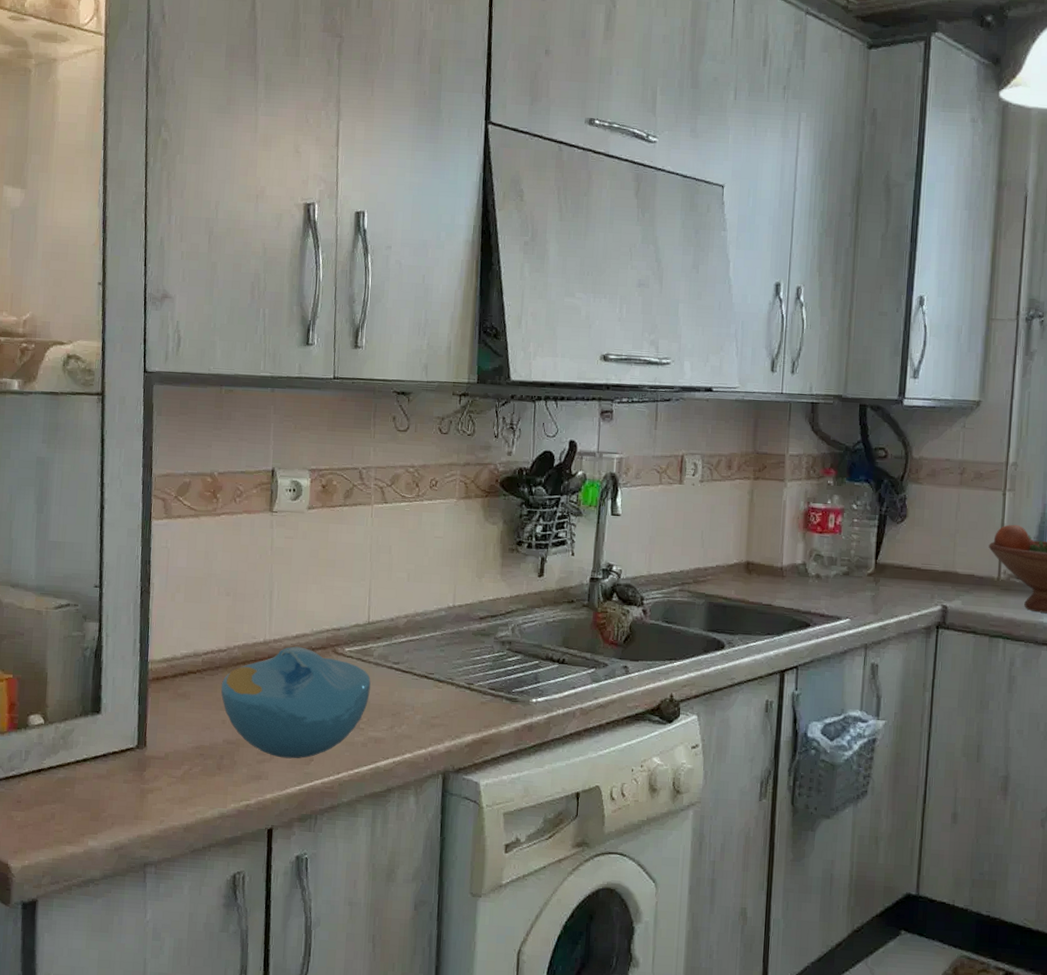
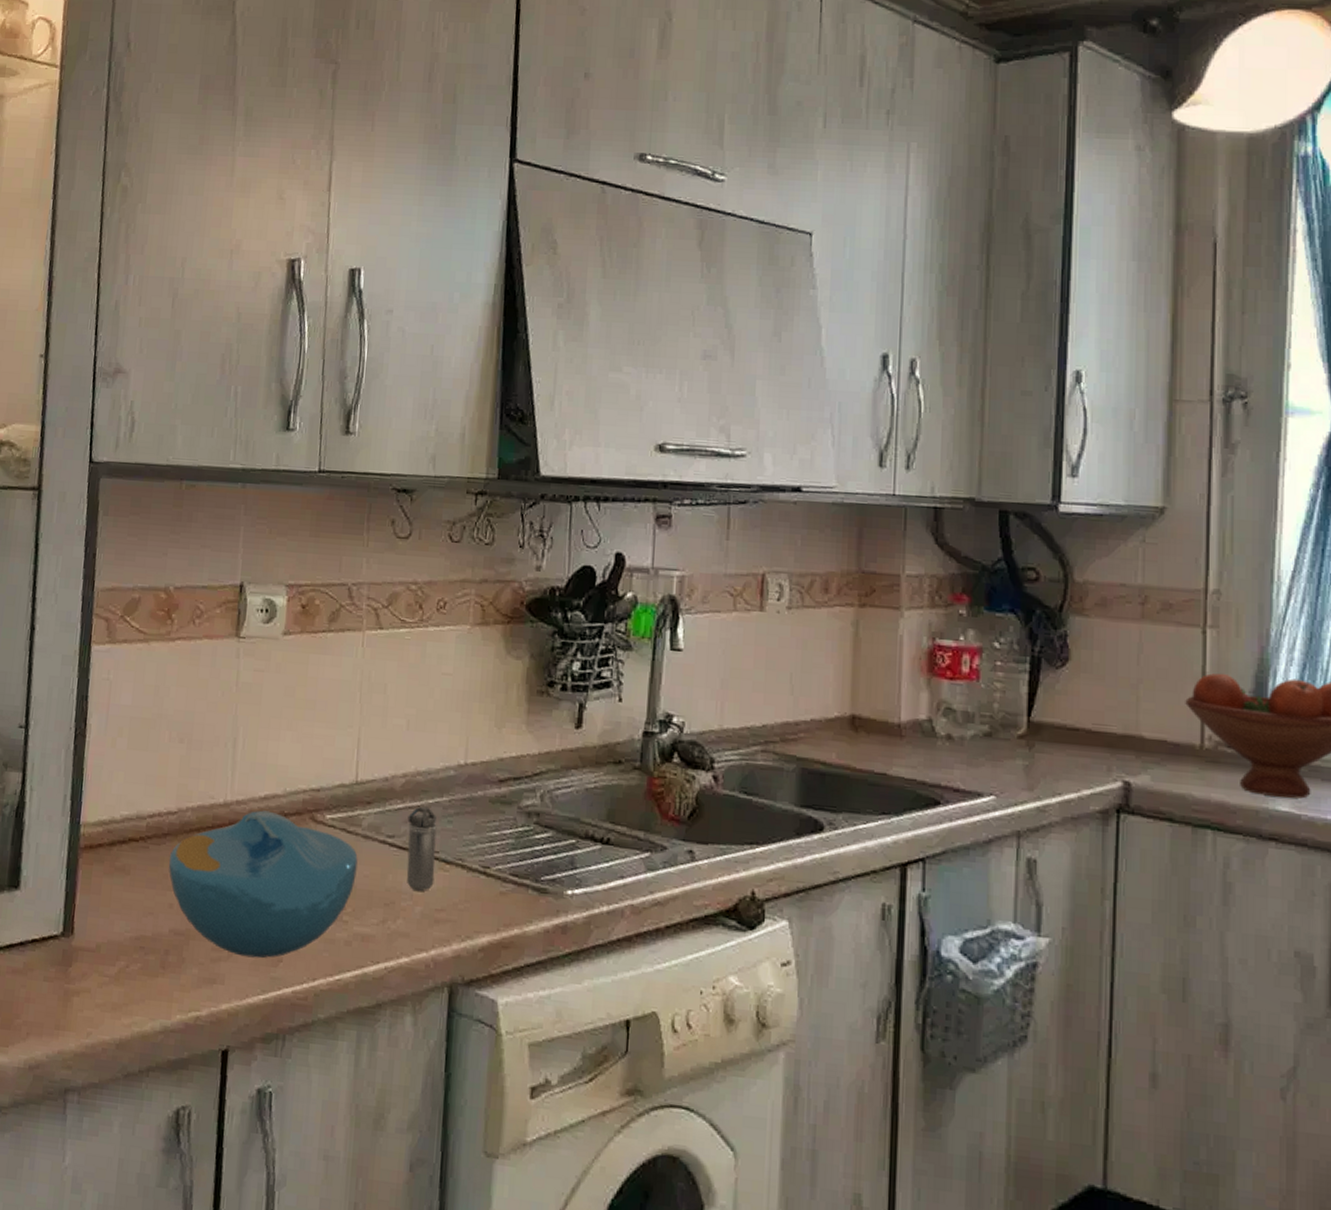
shaker: none [409,639,432,704] -> present [406,806,437,891]

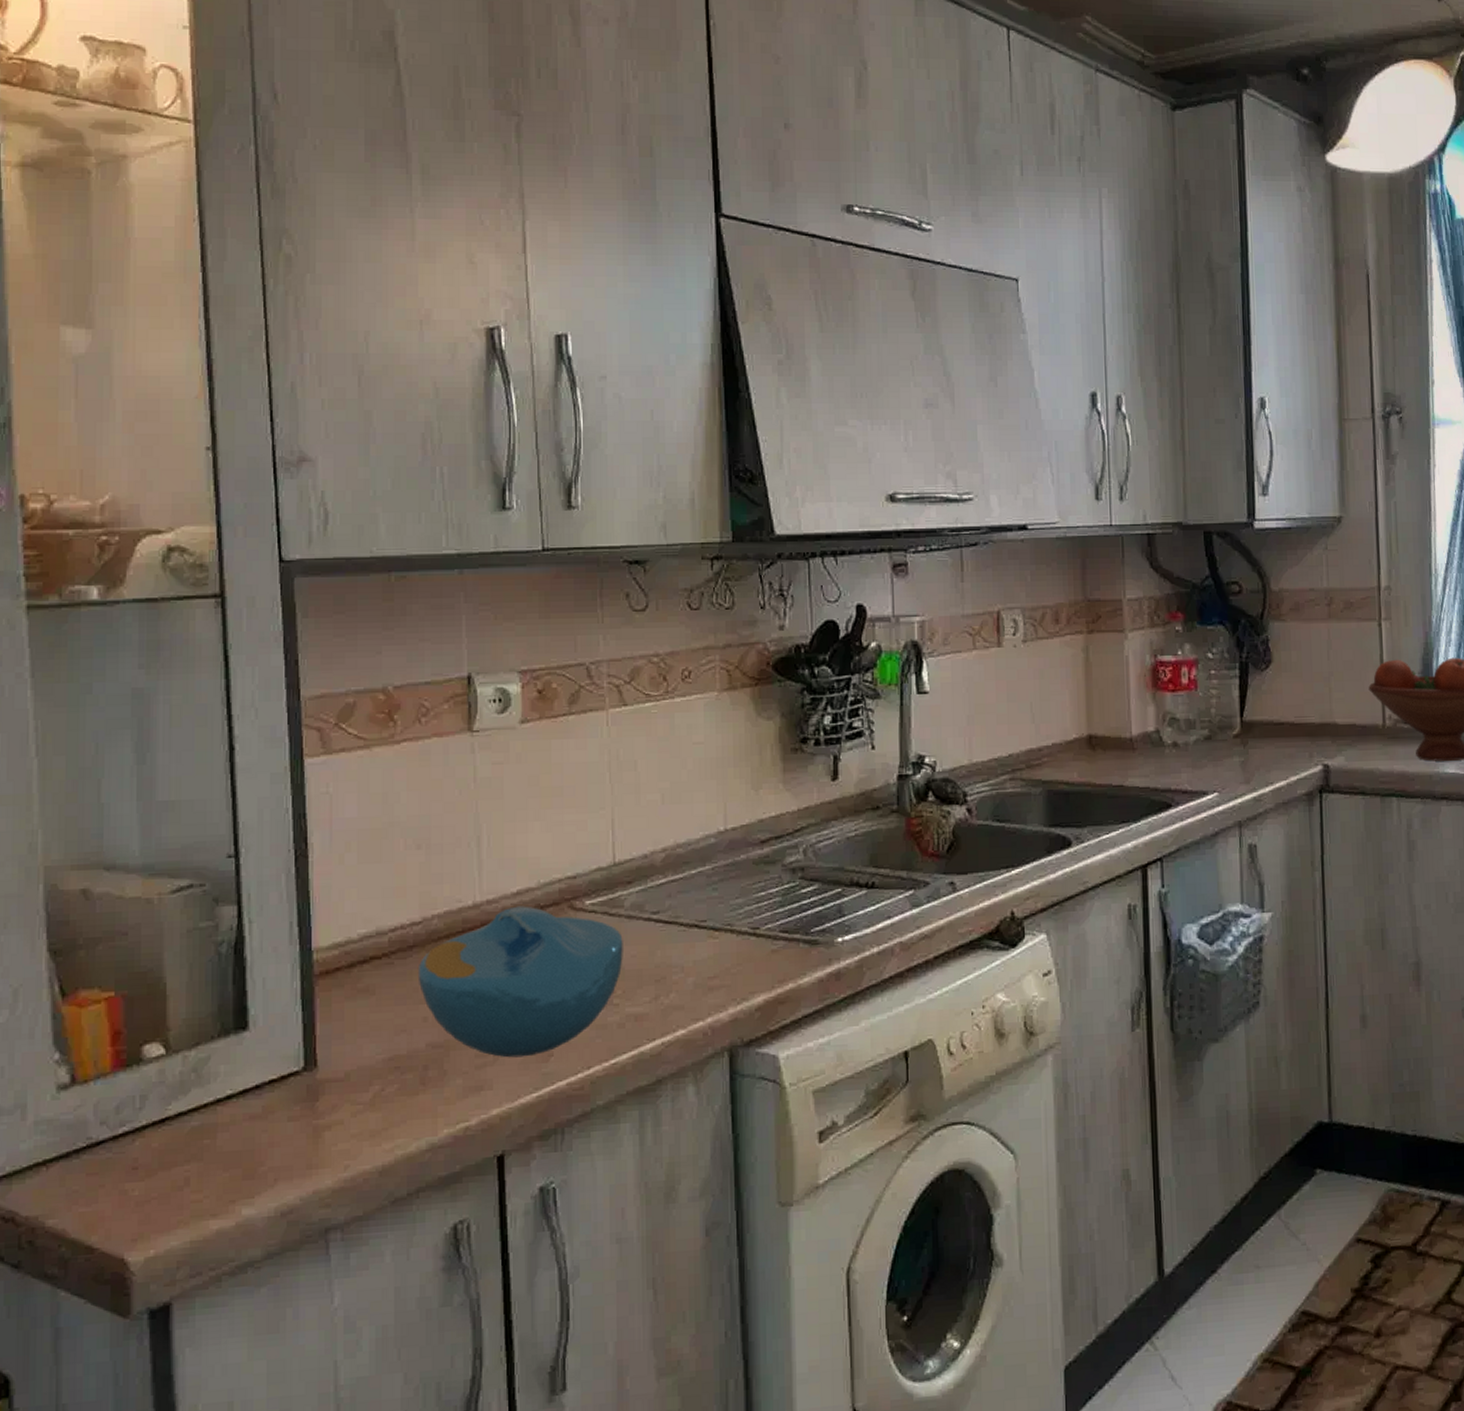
shaker: present [406,806,437,891] -> none [671,877,704,962]

